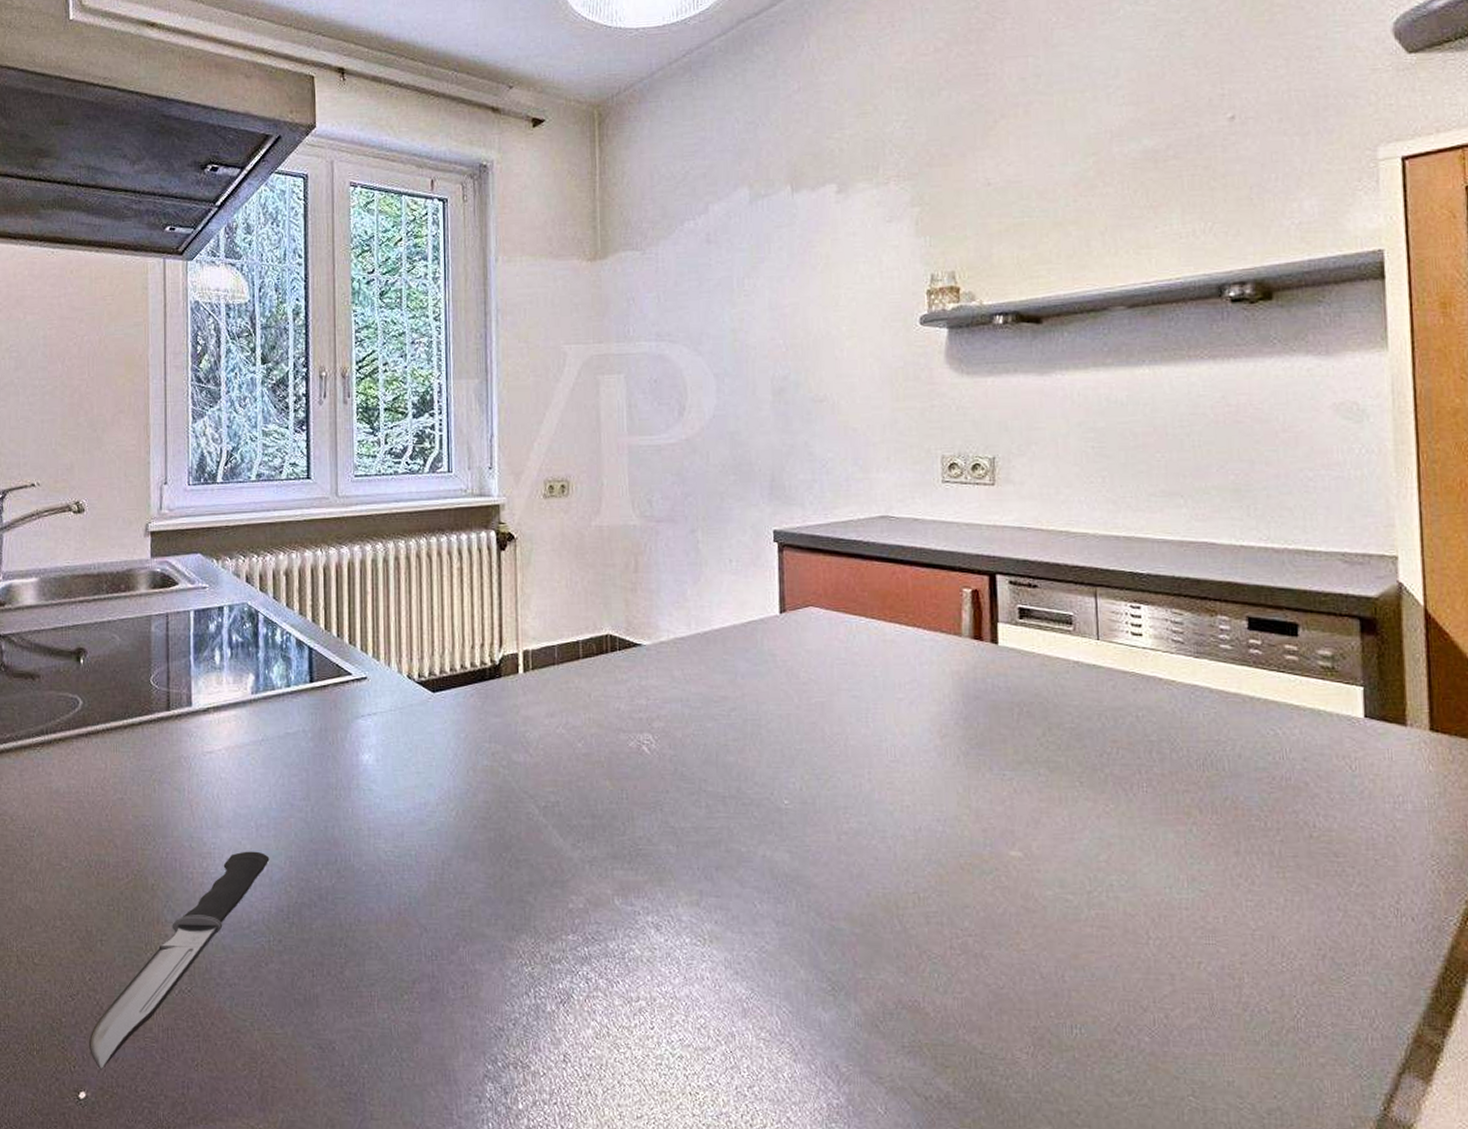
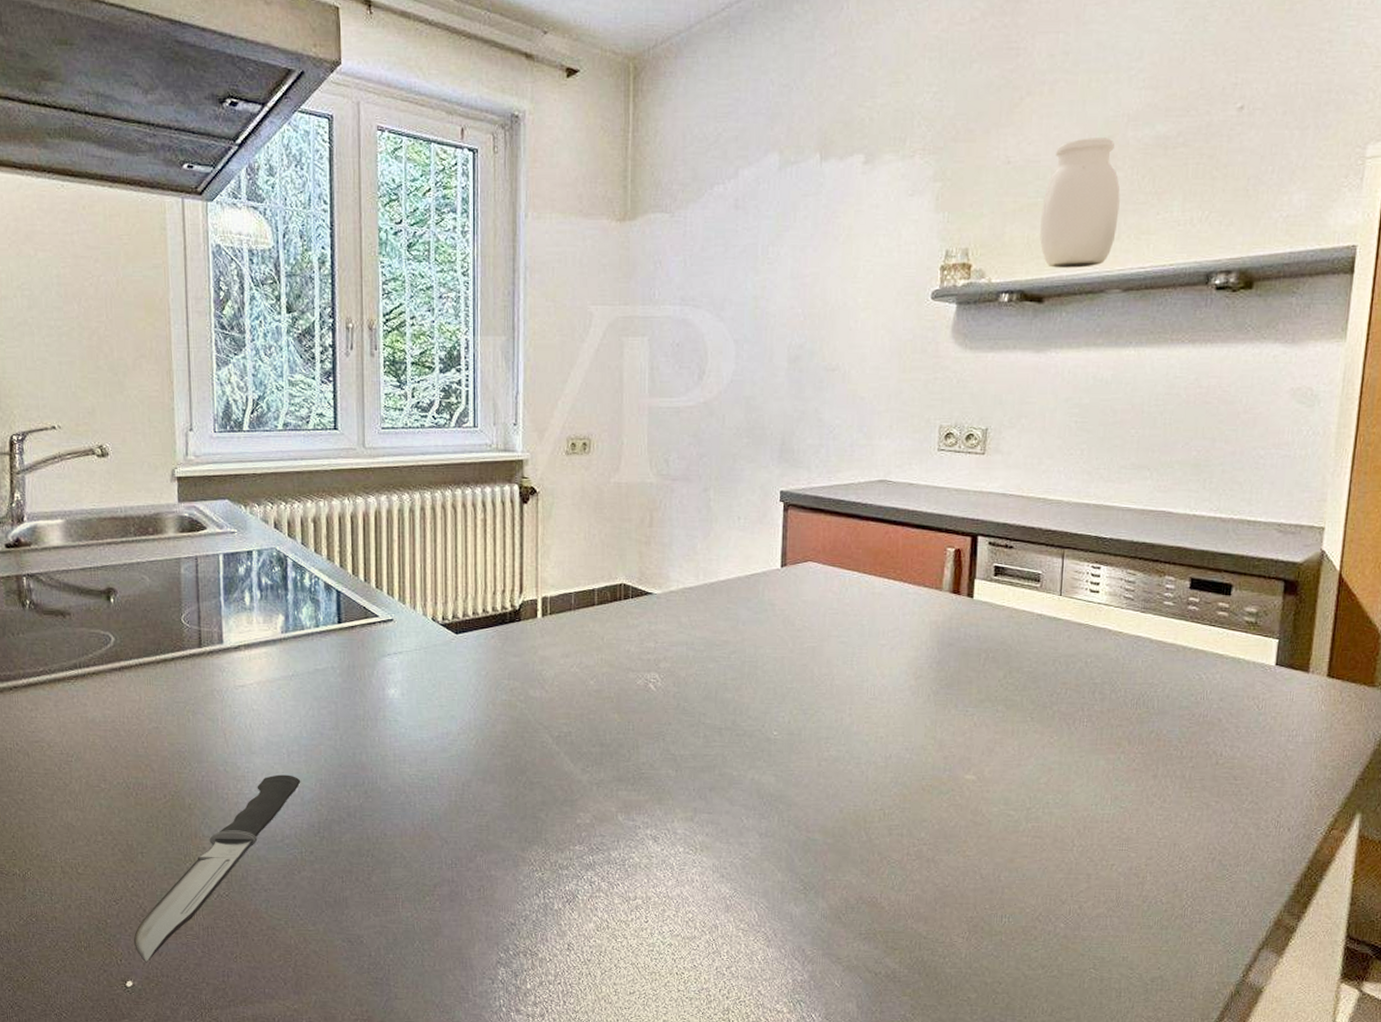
jar: none [1029,154,1114,288] -> present [1040,138,1120,269]

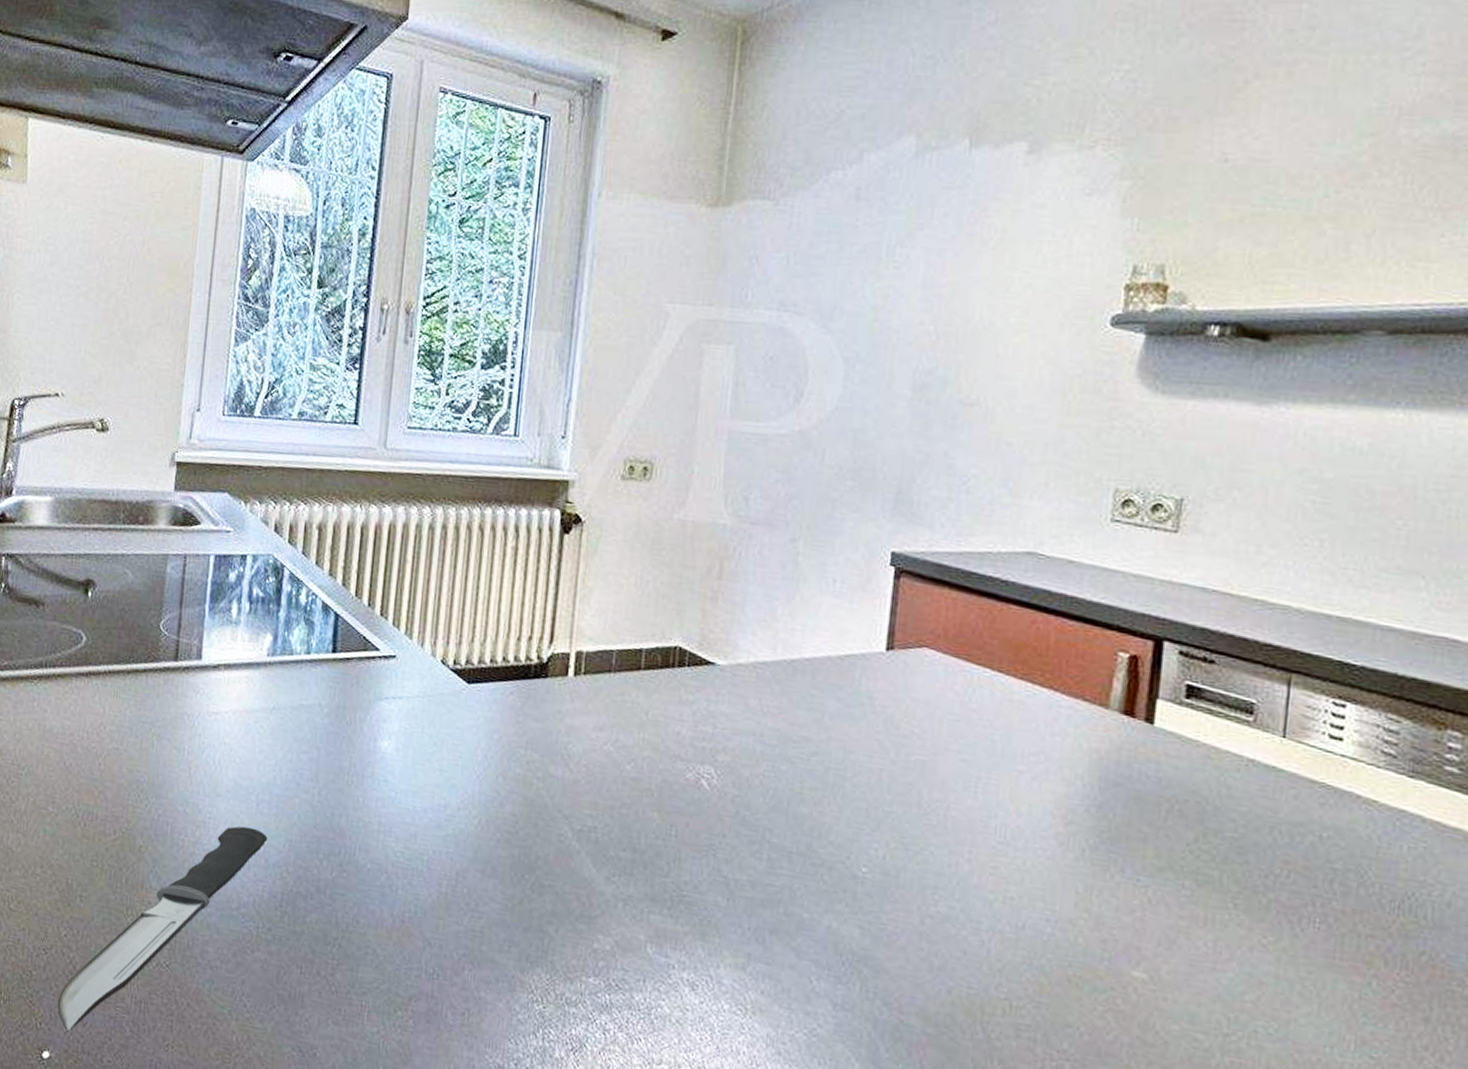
jar: present [1040,138,1120,269] -> none [1267,134,1387,300]

